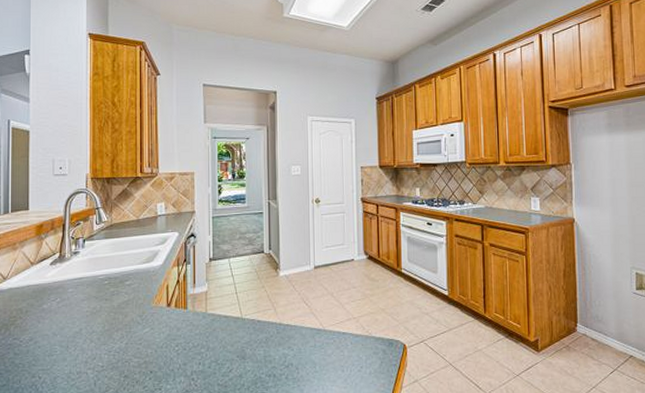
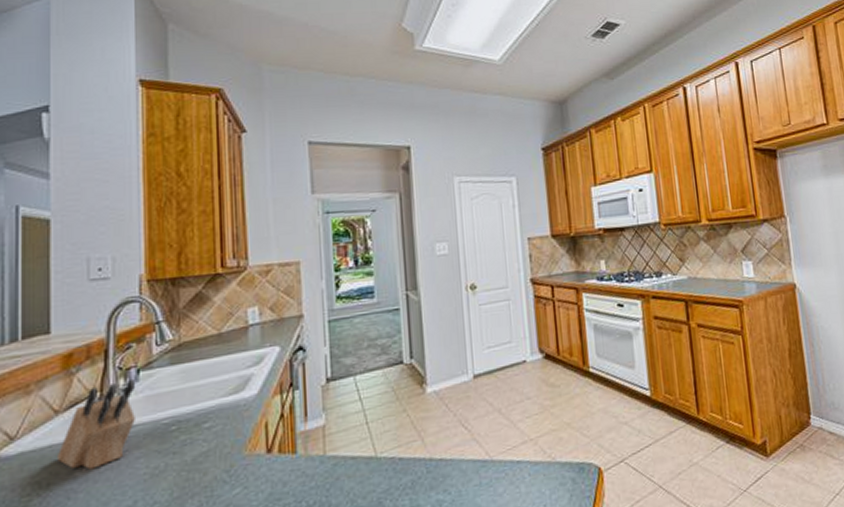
knife block: none [33,245,82,304] -> present [58,378,135,470]

